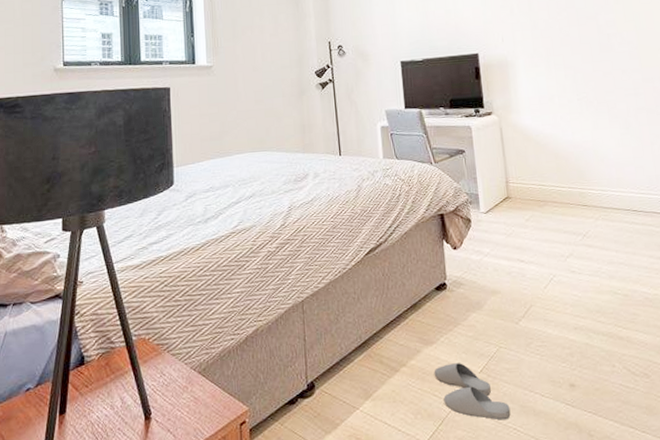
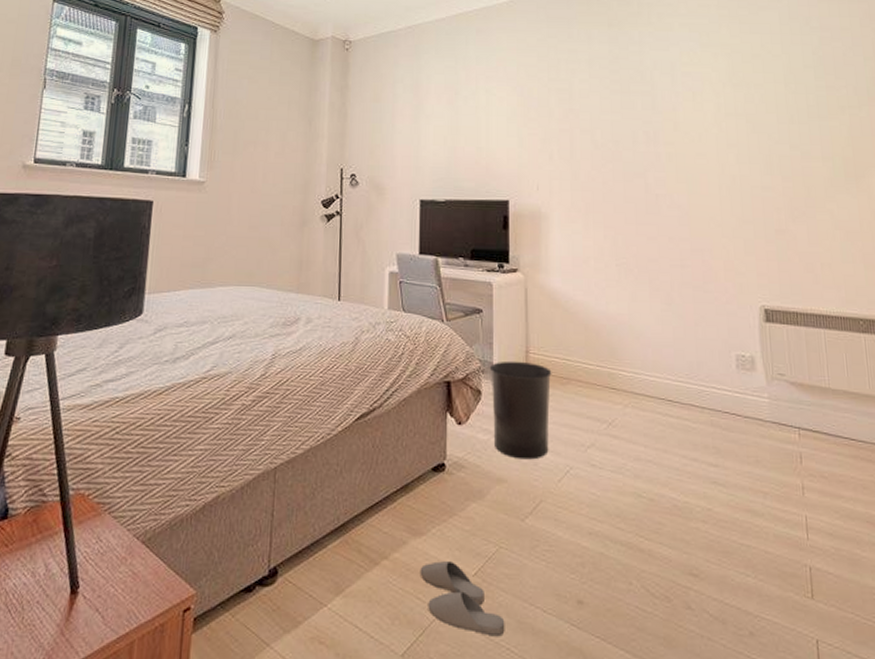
waste bin: none [475,190,534,273] -> present [489,360,552,460]

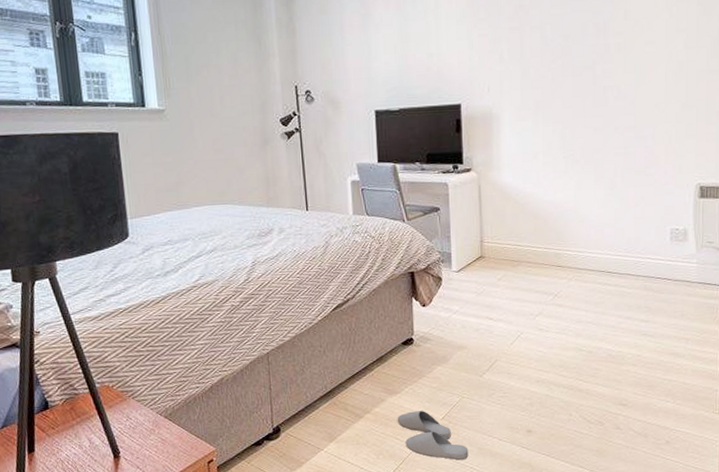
waste bin: present [489,360,552,460] -> none [448,250,504,330]

